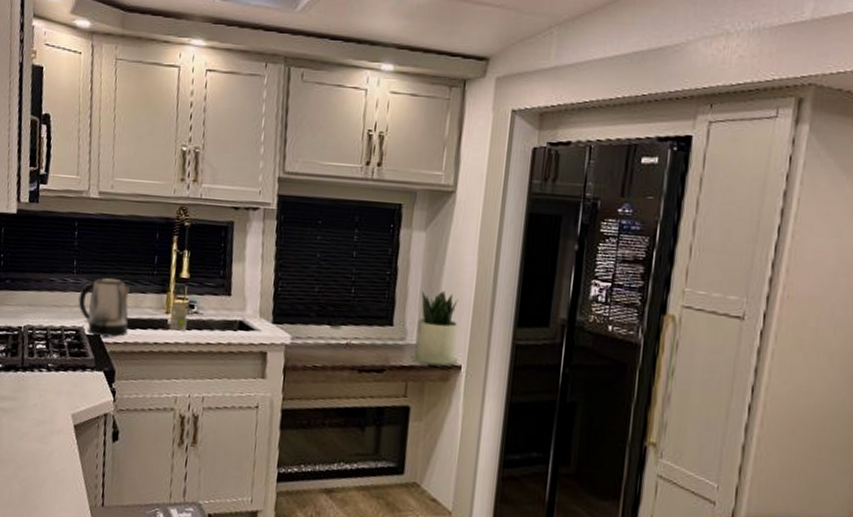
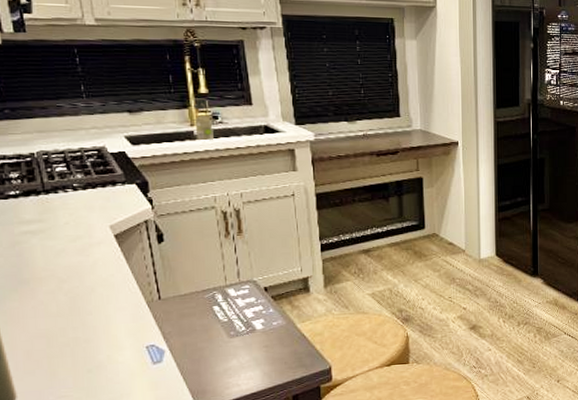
kettle: present [78,278,130,338] -> none [94,100,154,153]
planter: present [410,290,459,367] -> none [418,86,456,144]

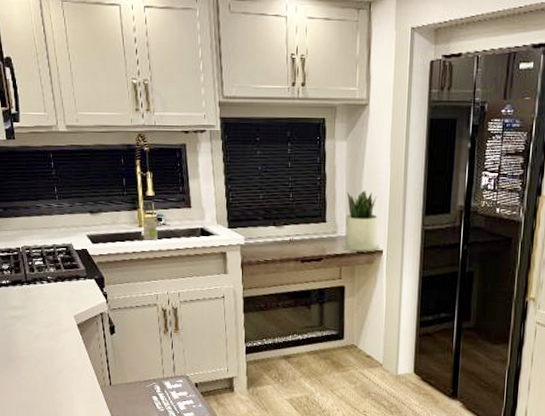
planter: none [418,86,456,144] -> present [342,190,381,253]

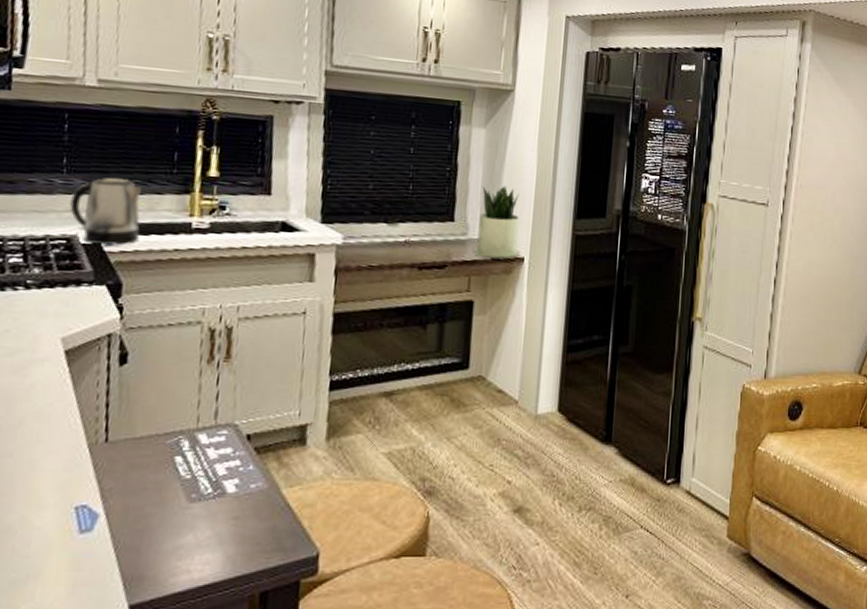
kettle: none [64,201,110,251] -> present [69,178,141,246]
soap dispenser: present [139,200,158,242] -> none [189,182,219,237]

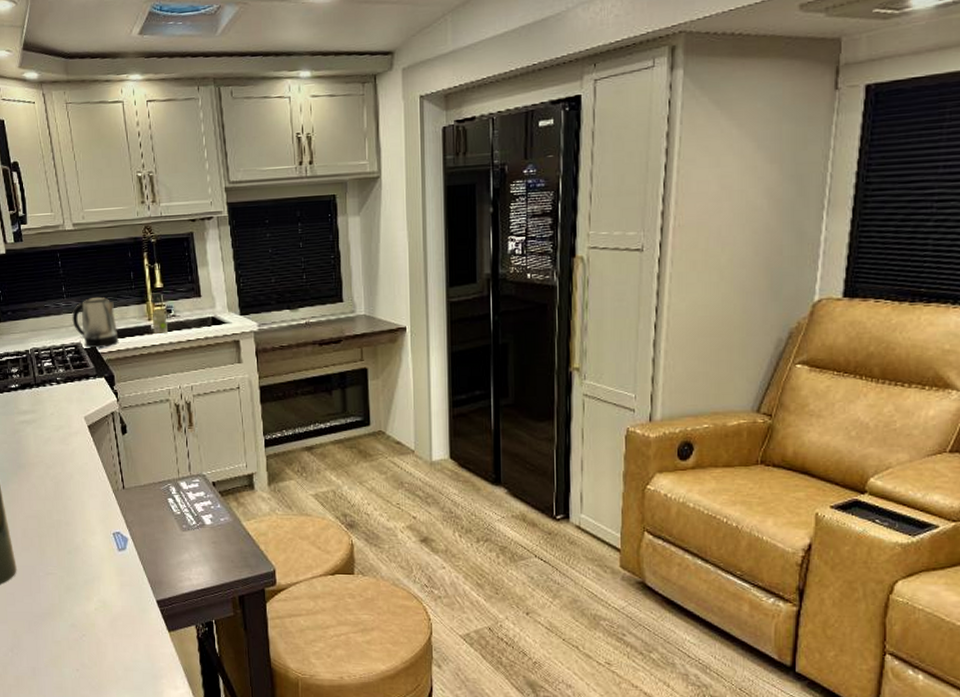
soap dispenser: none [189,182,219,237] -> present [148,292,168,335]
planter: present [473,186,522,260] -> none [362,265,404,331]

